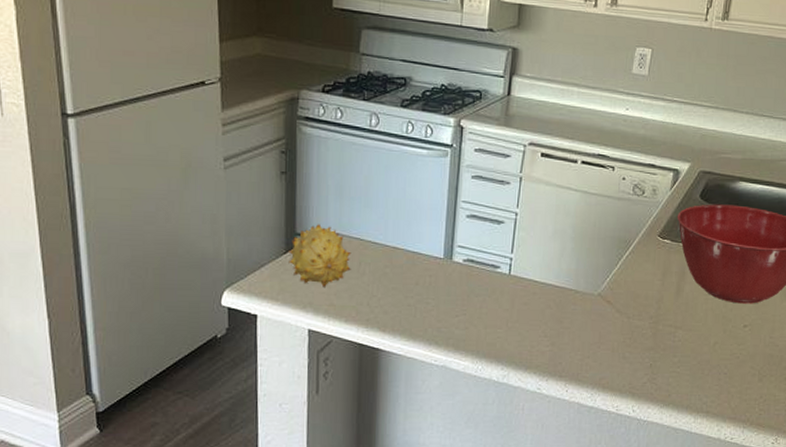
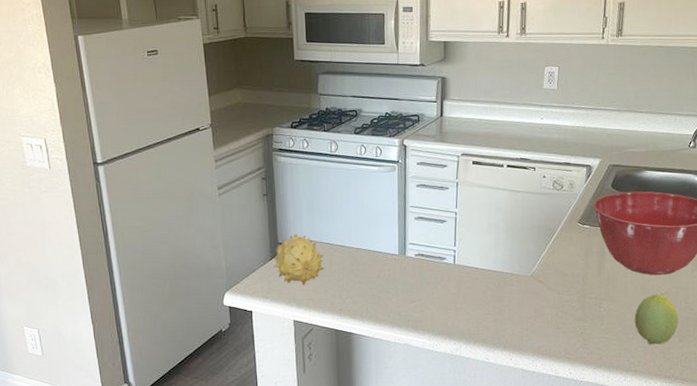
fruit: none [711,325,762,384] -> present [634,294,679,345]

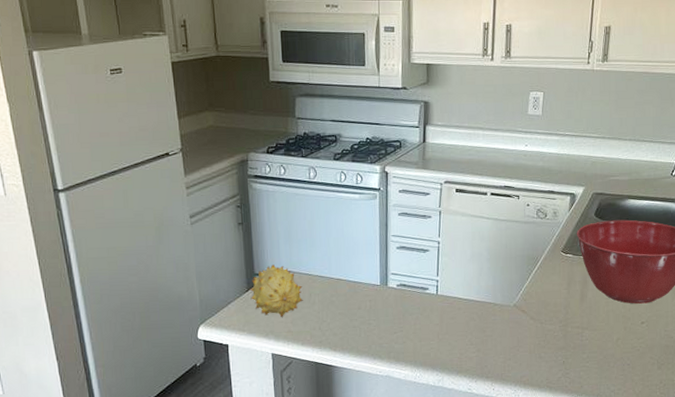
fruit: present [634,294,679,345] -> none [615,322,659,373]

